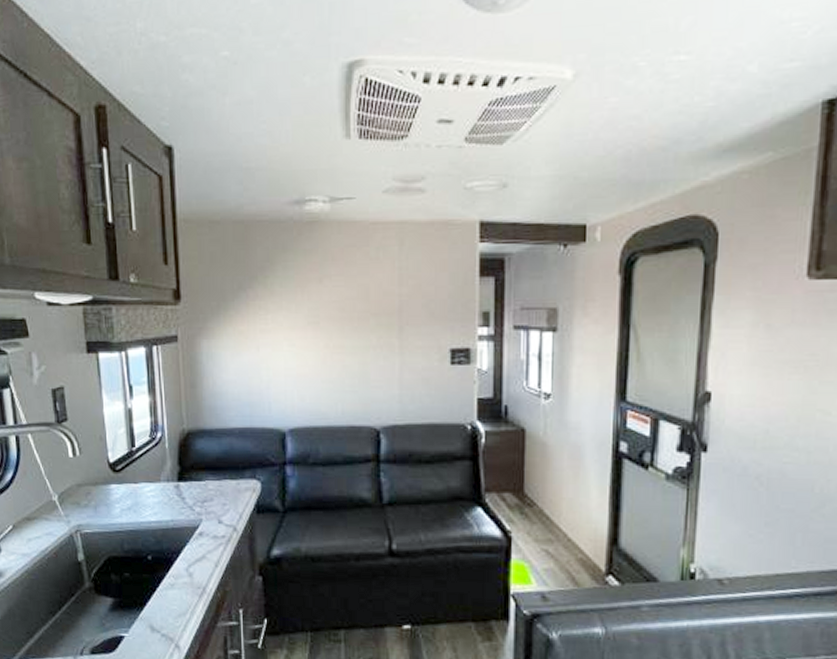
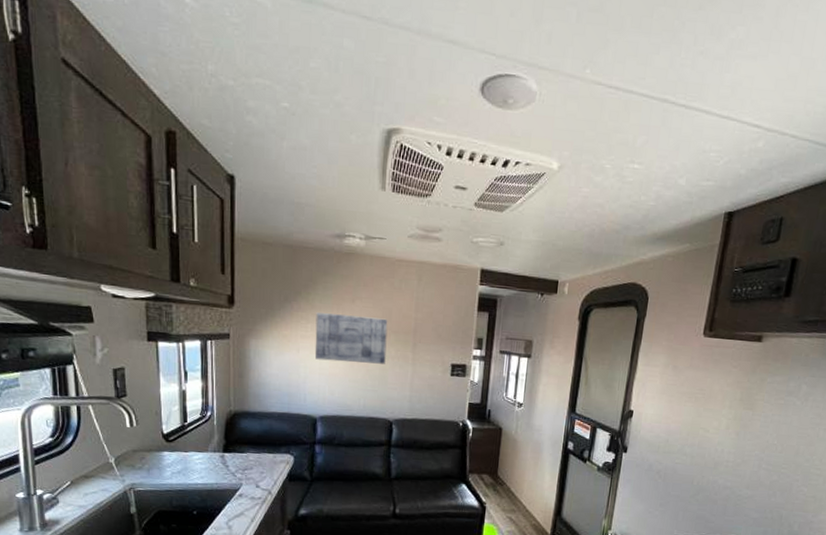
wall art: none [276,298,366,358] -> present [314,313,388,364]

